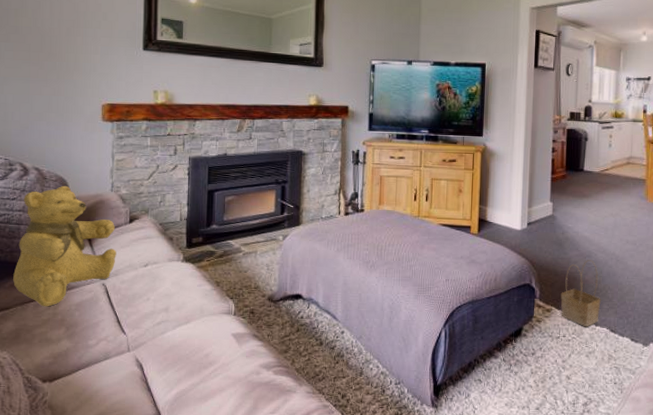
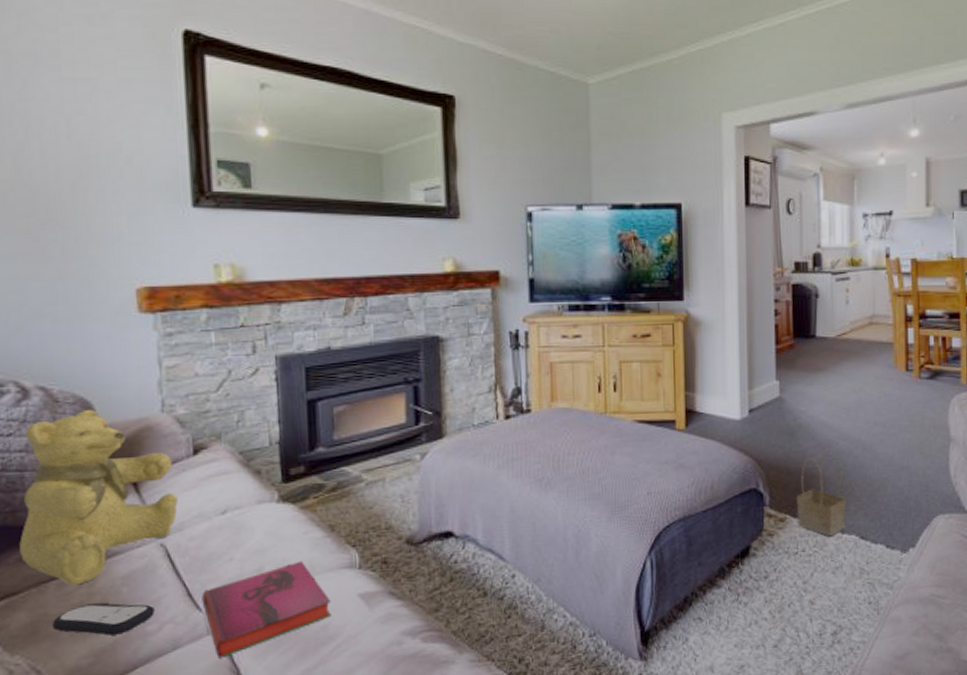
remote control: none [29,321,95,345] -> present [53,603,155,636]
hardback book: none [126,305,213,370] -> present [201,560,331,659]

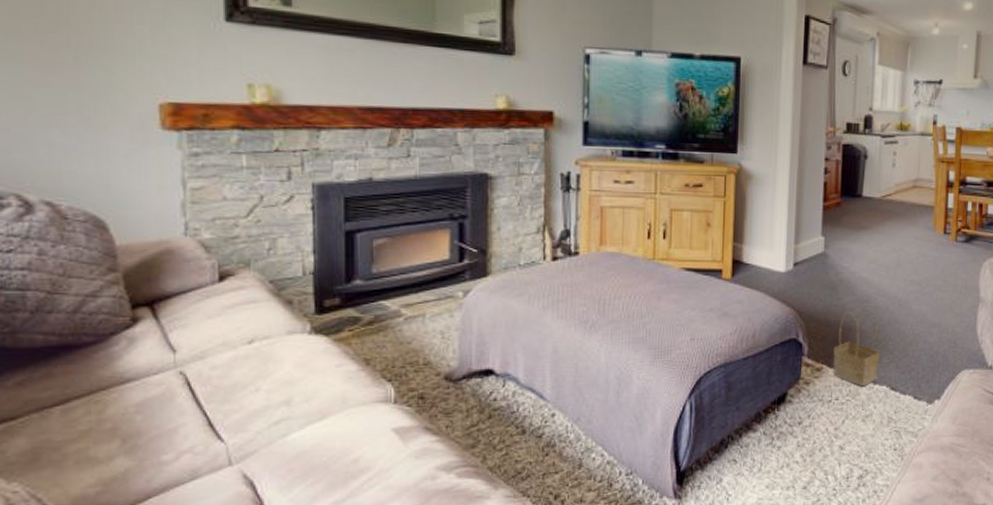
teddy bear: present [19,409,178,586] -> none [19,228,200,412]
remote control: present [53,603,155,636] -> none [56,431,172,464]
hardback book: present [201,560,331,659] -> none [224,393,363,490]

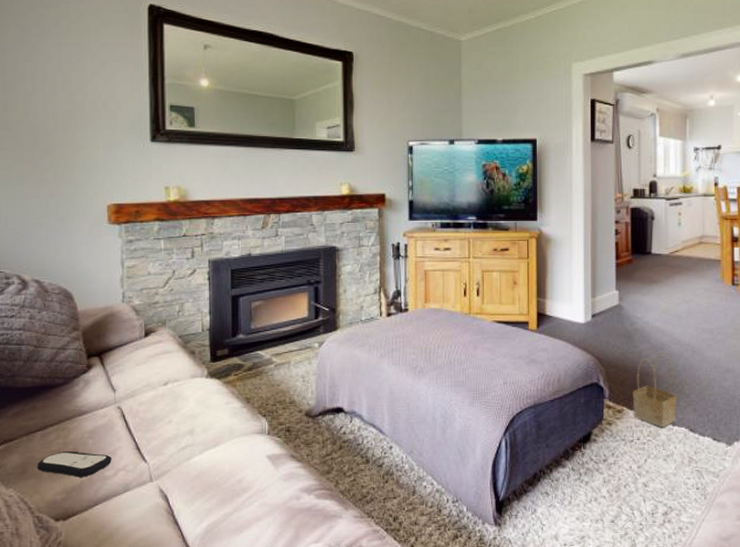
remote control: none [56,431,172,464] -> present [37,451,112,477]

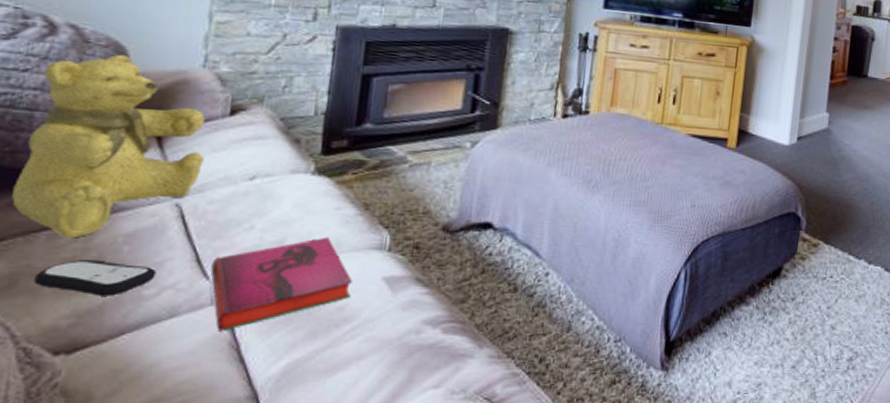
teddy bear: none [16,298,132,436] -> present [12,54,205,239]
hardback book: none [147,425,245,501] -> present [211,237,352,332]
basket: present [632,352,677,428] -> none [829,184,877,266]

